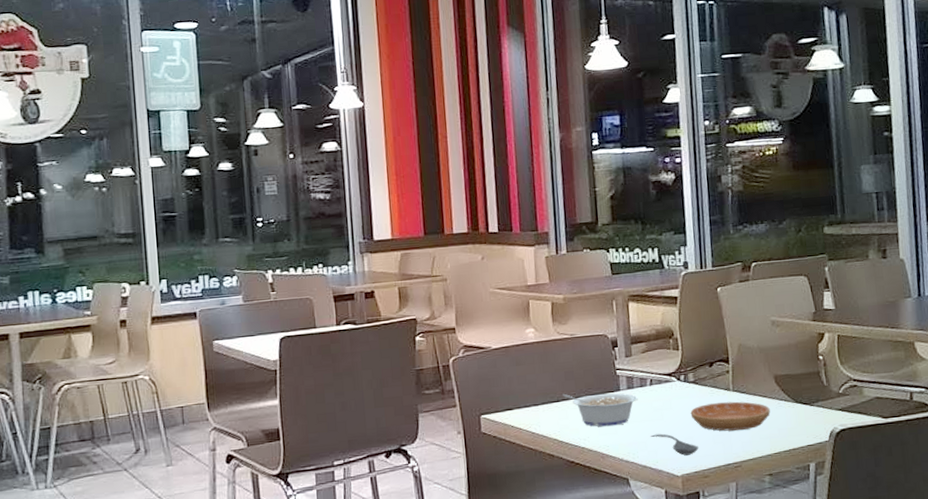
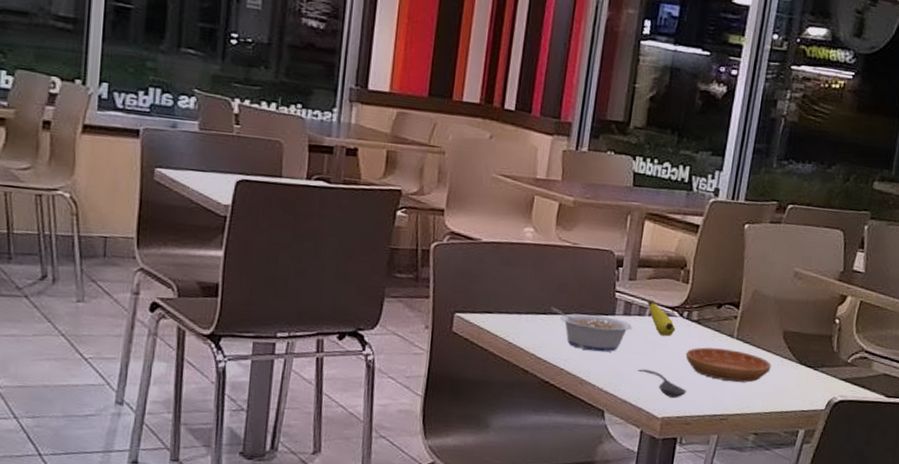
banana: none [646,371,677,401] -> present [647,300,676,336]

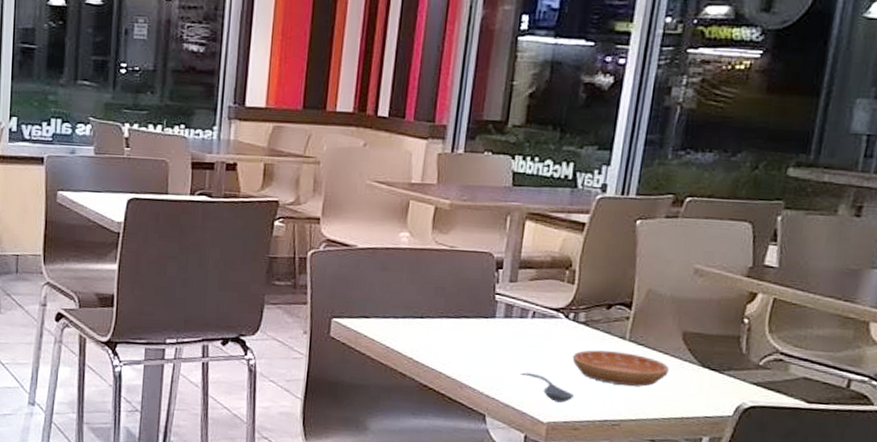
legume: present [550,306,633,352] -> none [427,310,515,356]
banana: present [647,300,676,336] -> none [530,302,561,339]

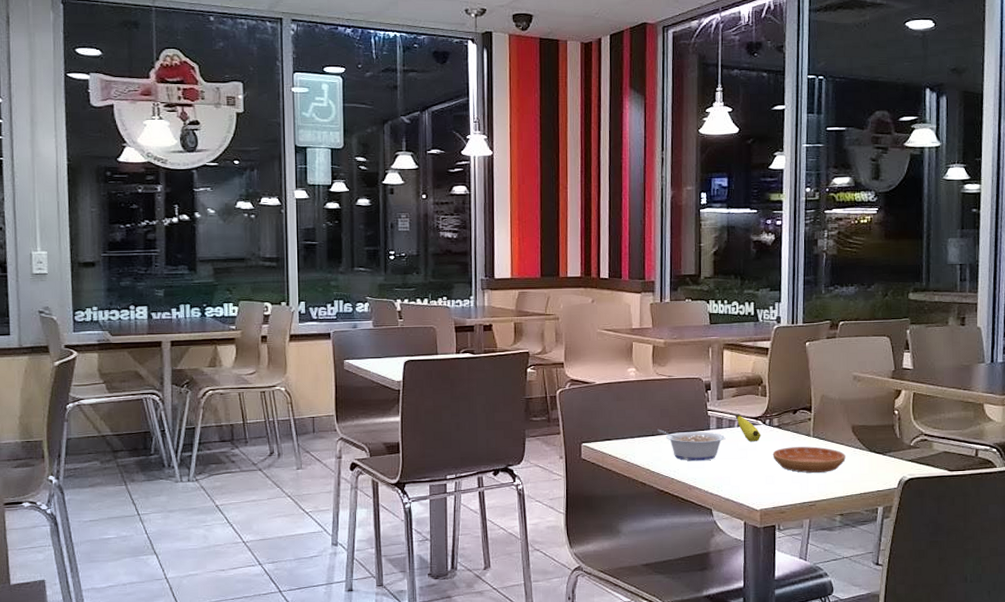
legume: none [427,310,515,356] -> present [656,428,726,461]
soupspoon: present [521,372,574,403] -> none [735,471,777,492]
banana: none [530,302,561,339] -> present [735,414,761,442]

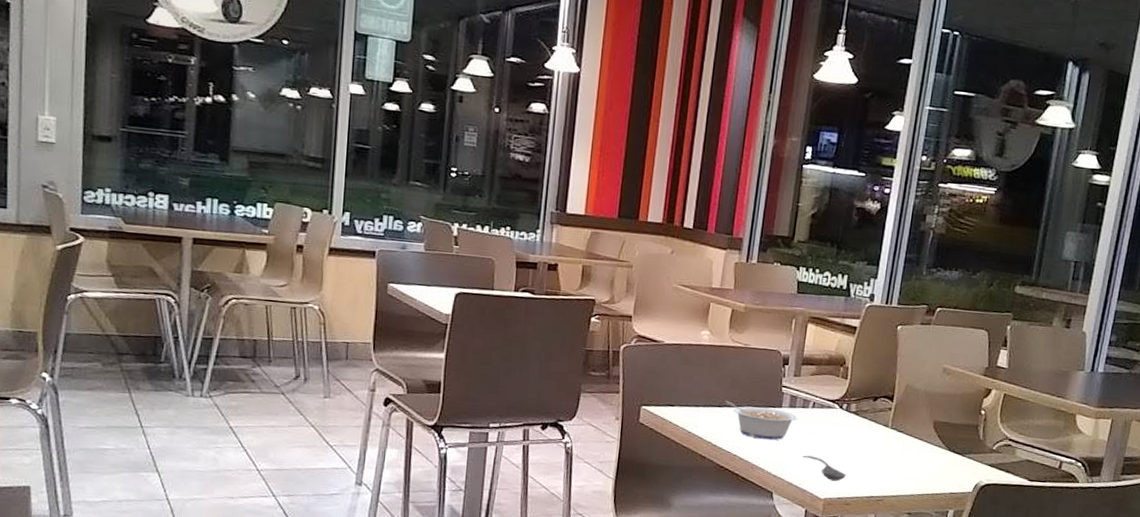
banana: present [735,414,761,442] -> none [811,394,836,426]
soupspoon: none [735,471,777,492] -> present [802,455,846,481]
saucer: present [772,446,846,473] -> none [845,436,923,467]

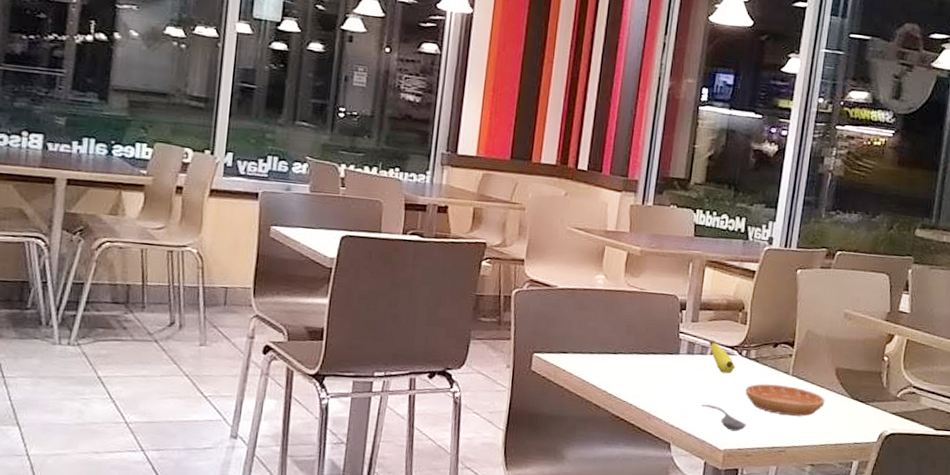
legume: present [724,400,798,440] -> none [619,346,696,389]
banana: none [811,394,836,426] -> present [709,340,736,373]
saucer: none [845,436,923,467] -> present [745,383,825,416]

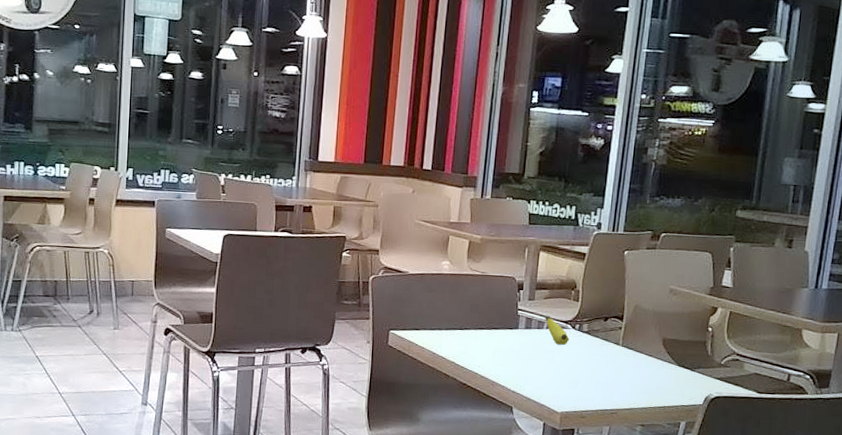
soupspoon: present [701,404,746,432] -> none [539,372,581,396]
saucer: present [745,383,825,416] -> none [579,353,653,382]

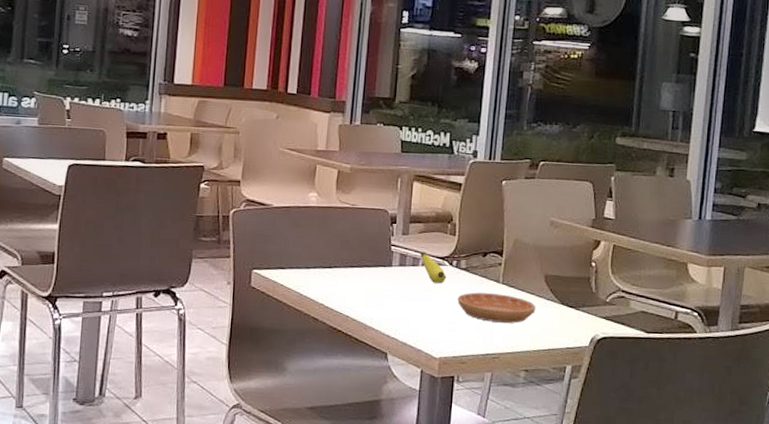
saucer: none [579,353,653,382] -> present [457,292,536,323]

